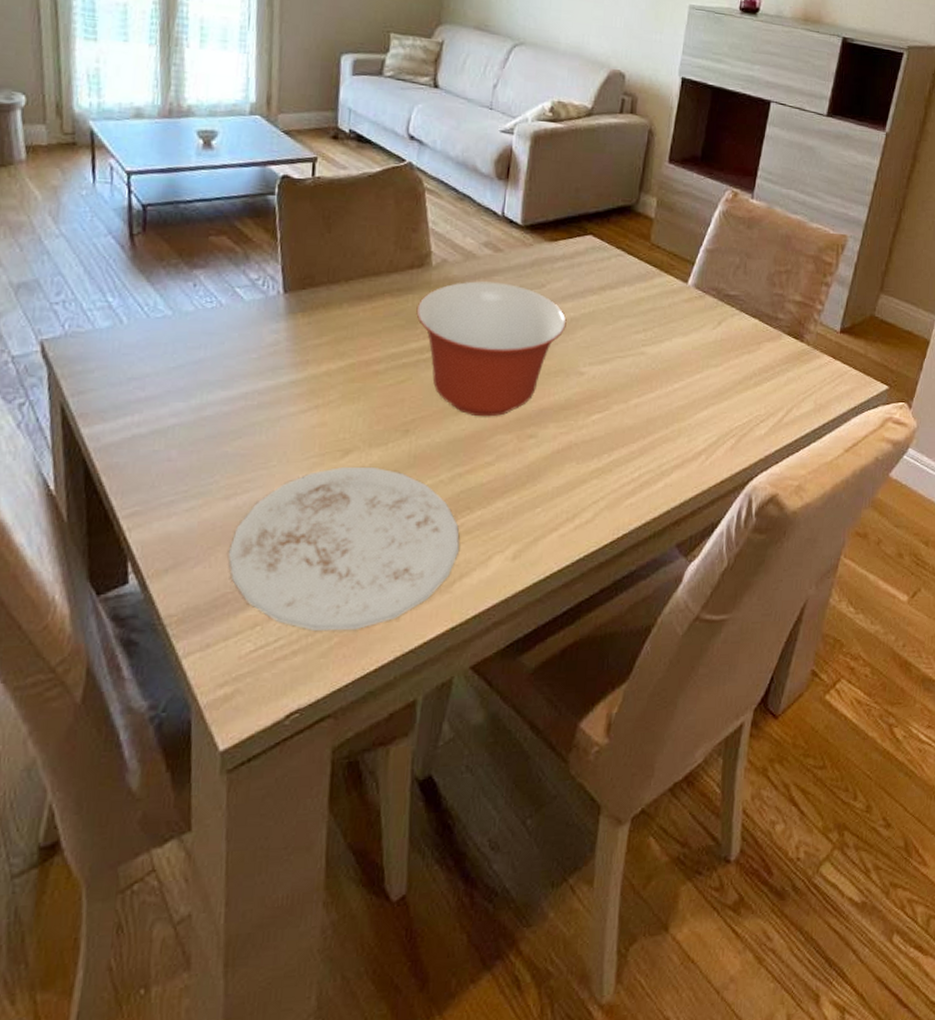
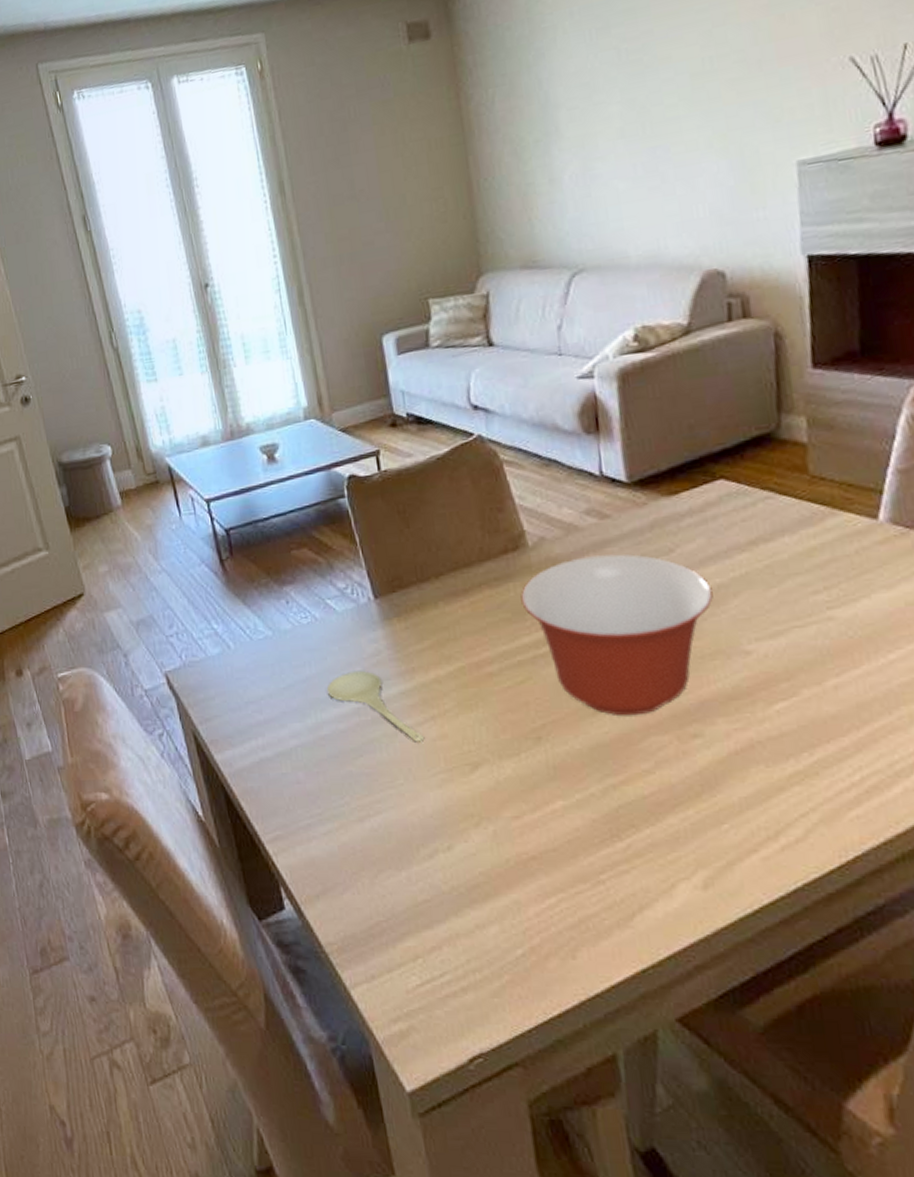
spoon: none [217,358,305,428] -> present [326,671,425,742]
plate: present [228,467,460,631] -> none [373,782,632,968]

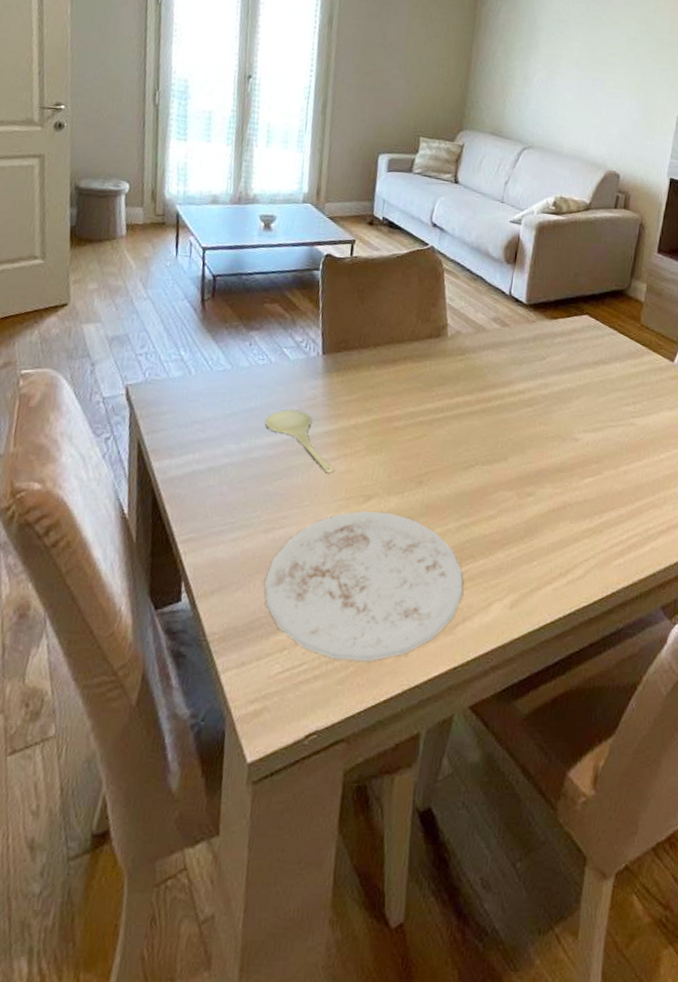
plate: none [373,782,632,968] -> present [264,511,463,662]
mixing bowl: present [520,554,713,717] -> none [432,352,564,474]

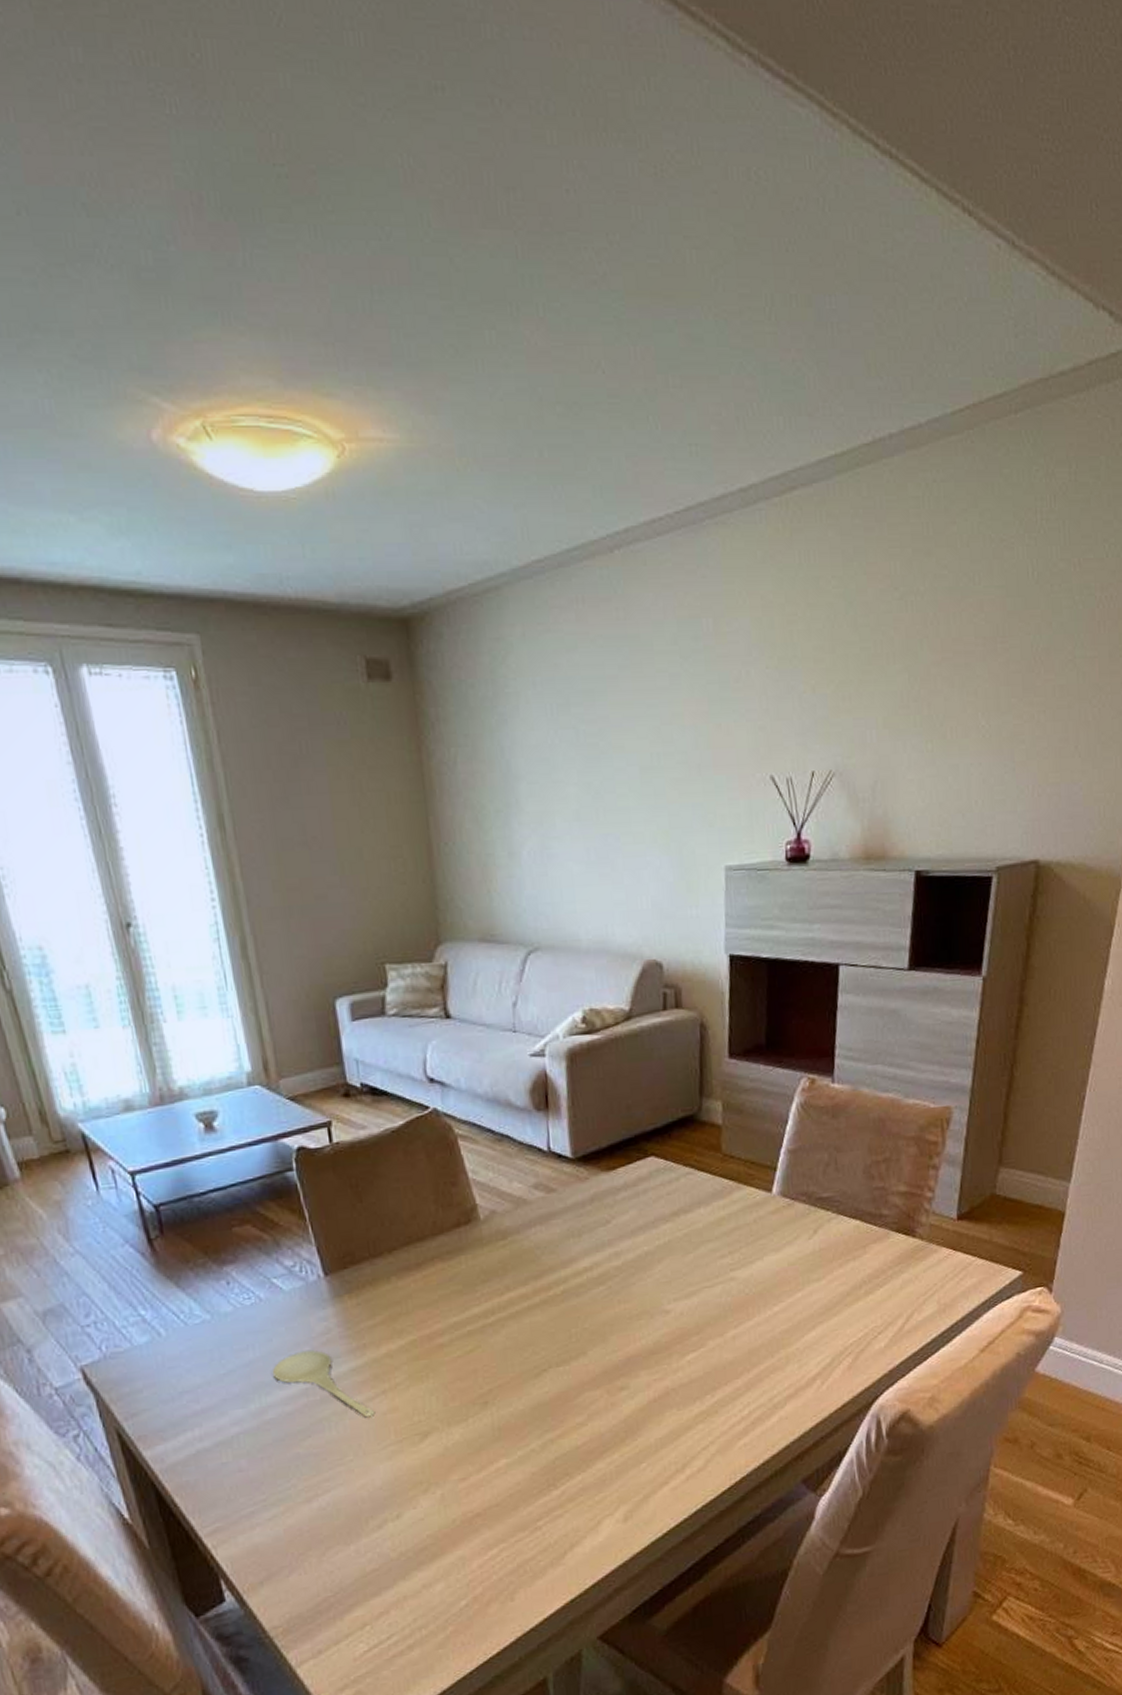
plate: present [264,511,463,662] -> none [321,1446,564,1623]

